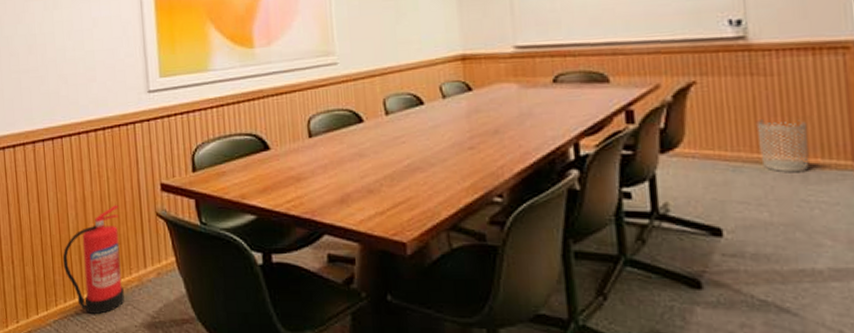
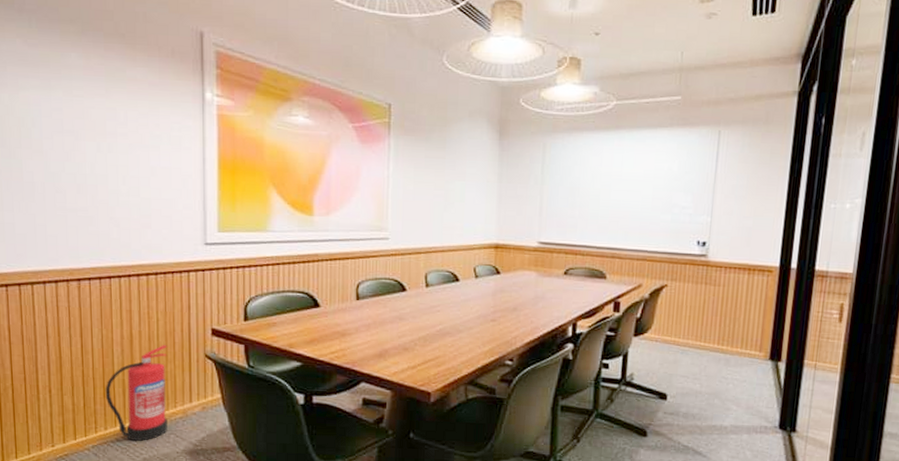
waste bin: present [756,120,809,173] -> none [701,317,736,358]

